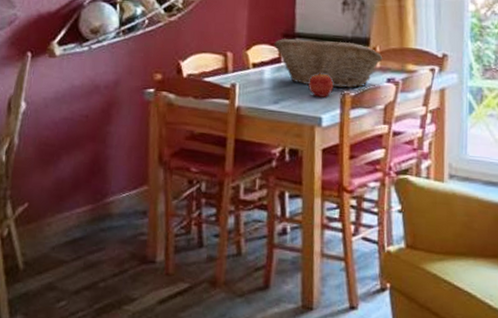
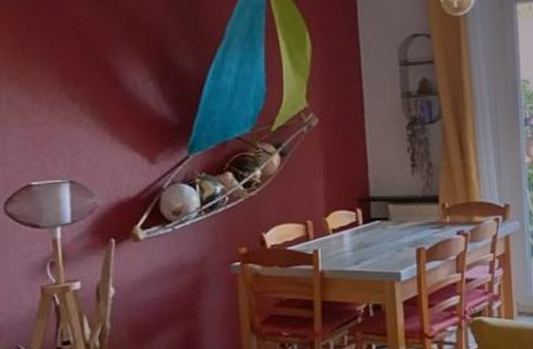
fruit basket: present [274,38,383,88] -> none [351,201,452,244]
apple: present [308,72,334,97] -> none [386,231,409,254]

